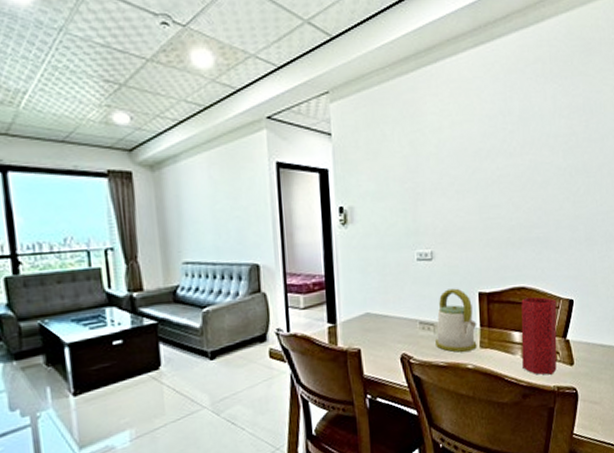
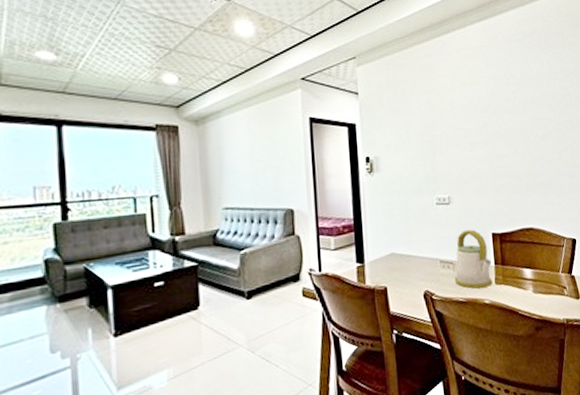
vase: present [521,296,557,375] -> none [530,236,565,309]

